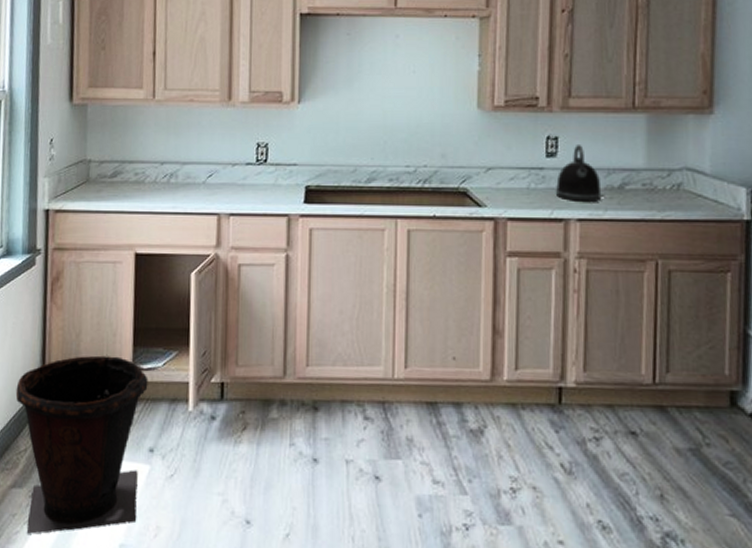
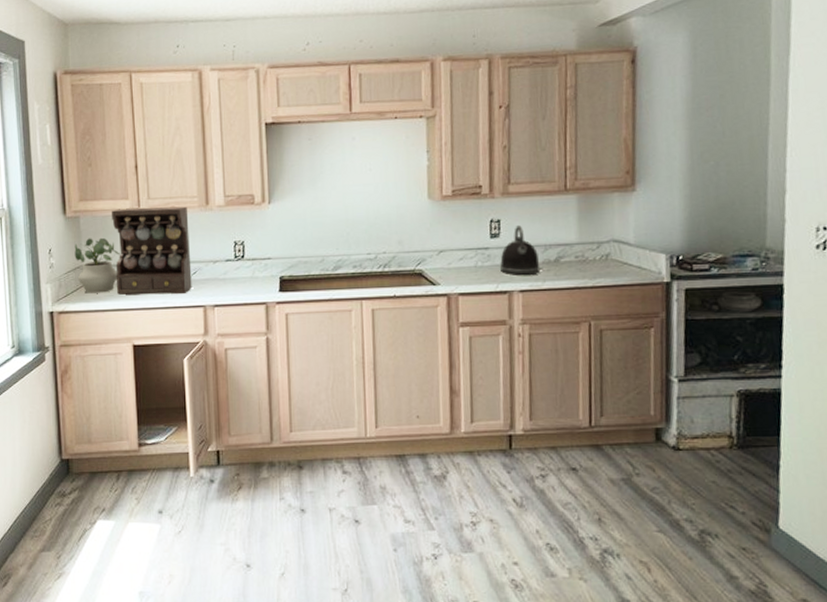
bucket: present [15,354,149,534] -> none [37,433,153,589]
potted plant: none [78,129,129,192] -> present [74,237,120,293]
spice rack: none [121,99,208,198] -> present [112,206,192,295]

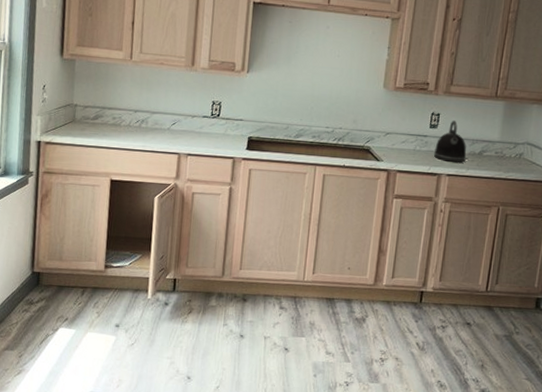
potted plant: present [74,237,120,293] -> none [66,80,109,131]
spice rack: present [112,206,192,295] -> none [102,58,175,140]

